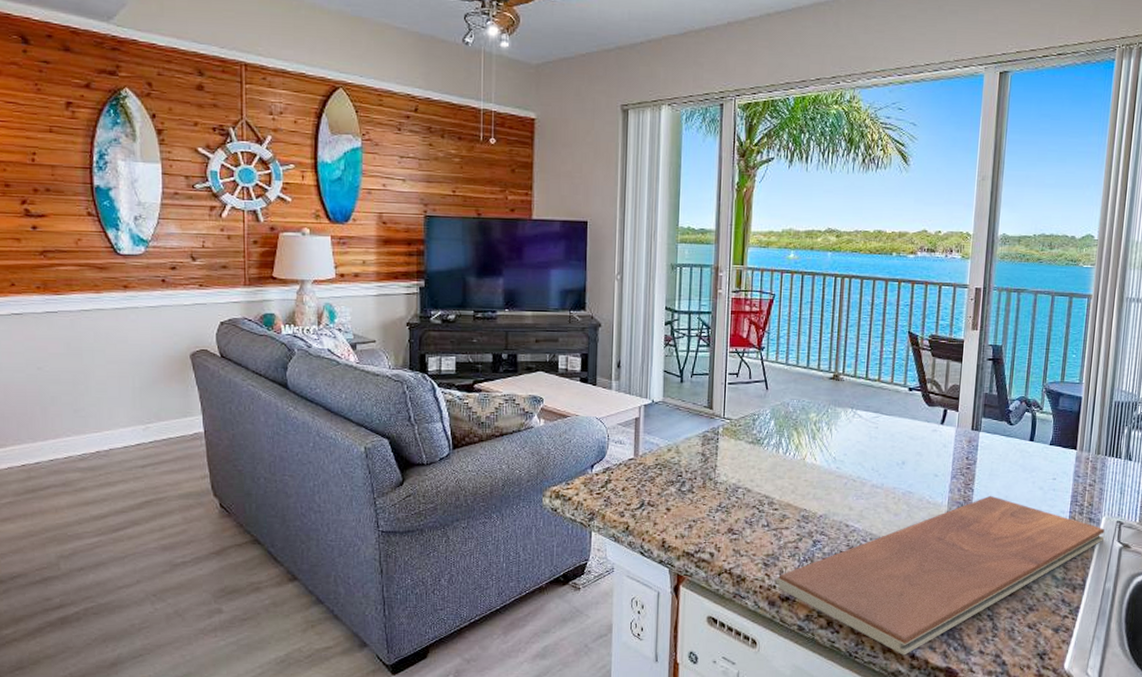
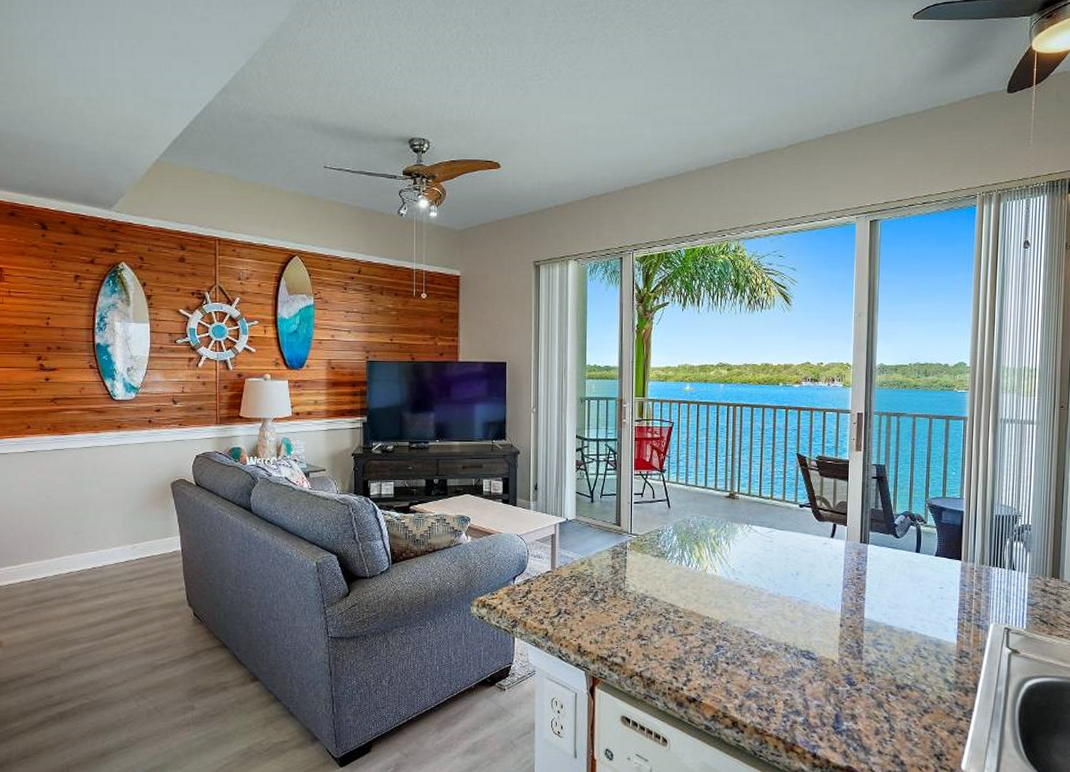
chopping board: present [776,495,1105,655] -> none [683,603,993,755]

